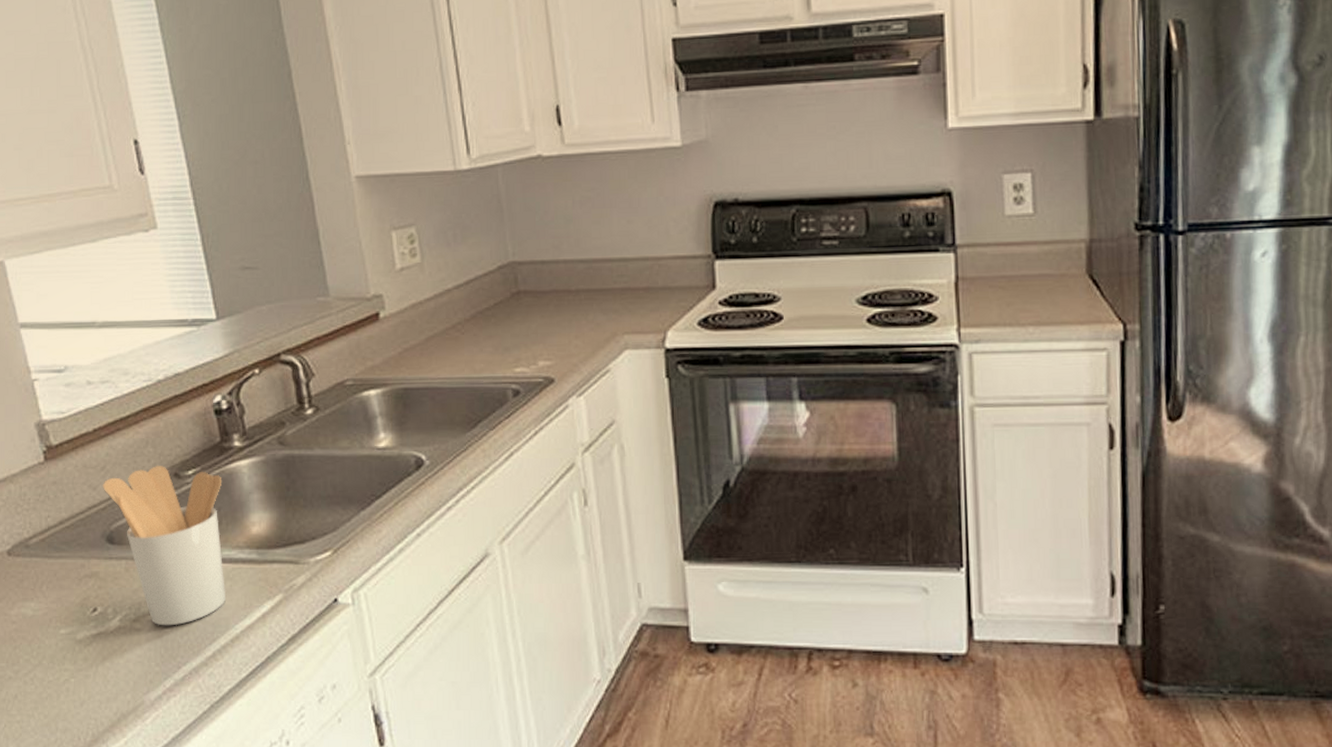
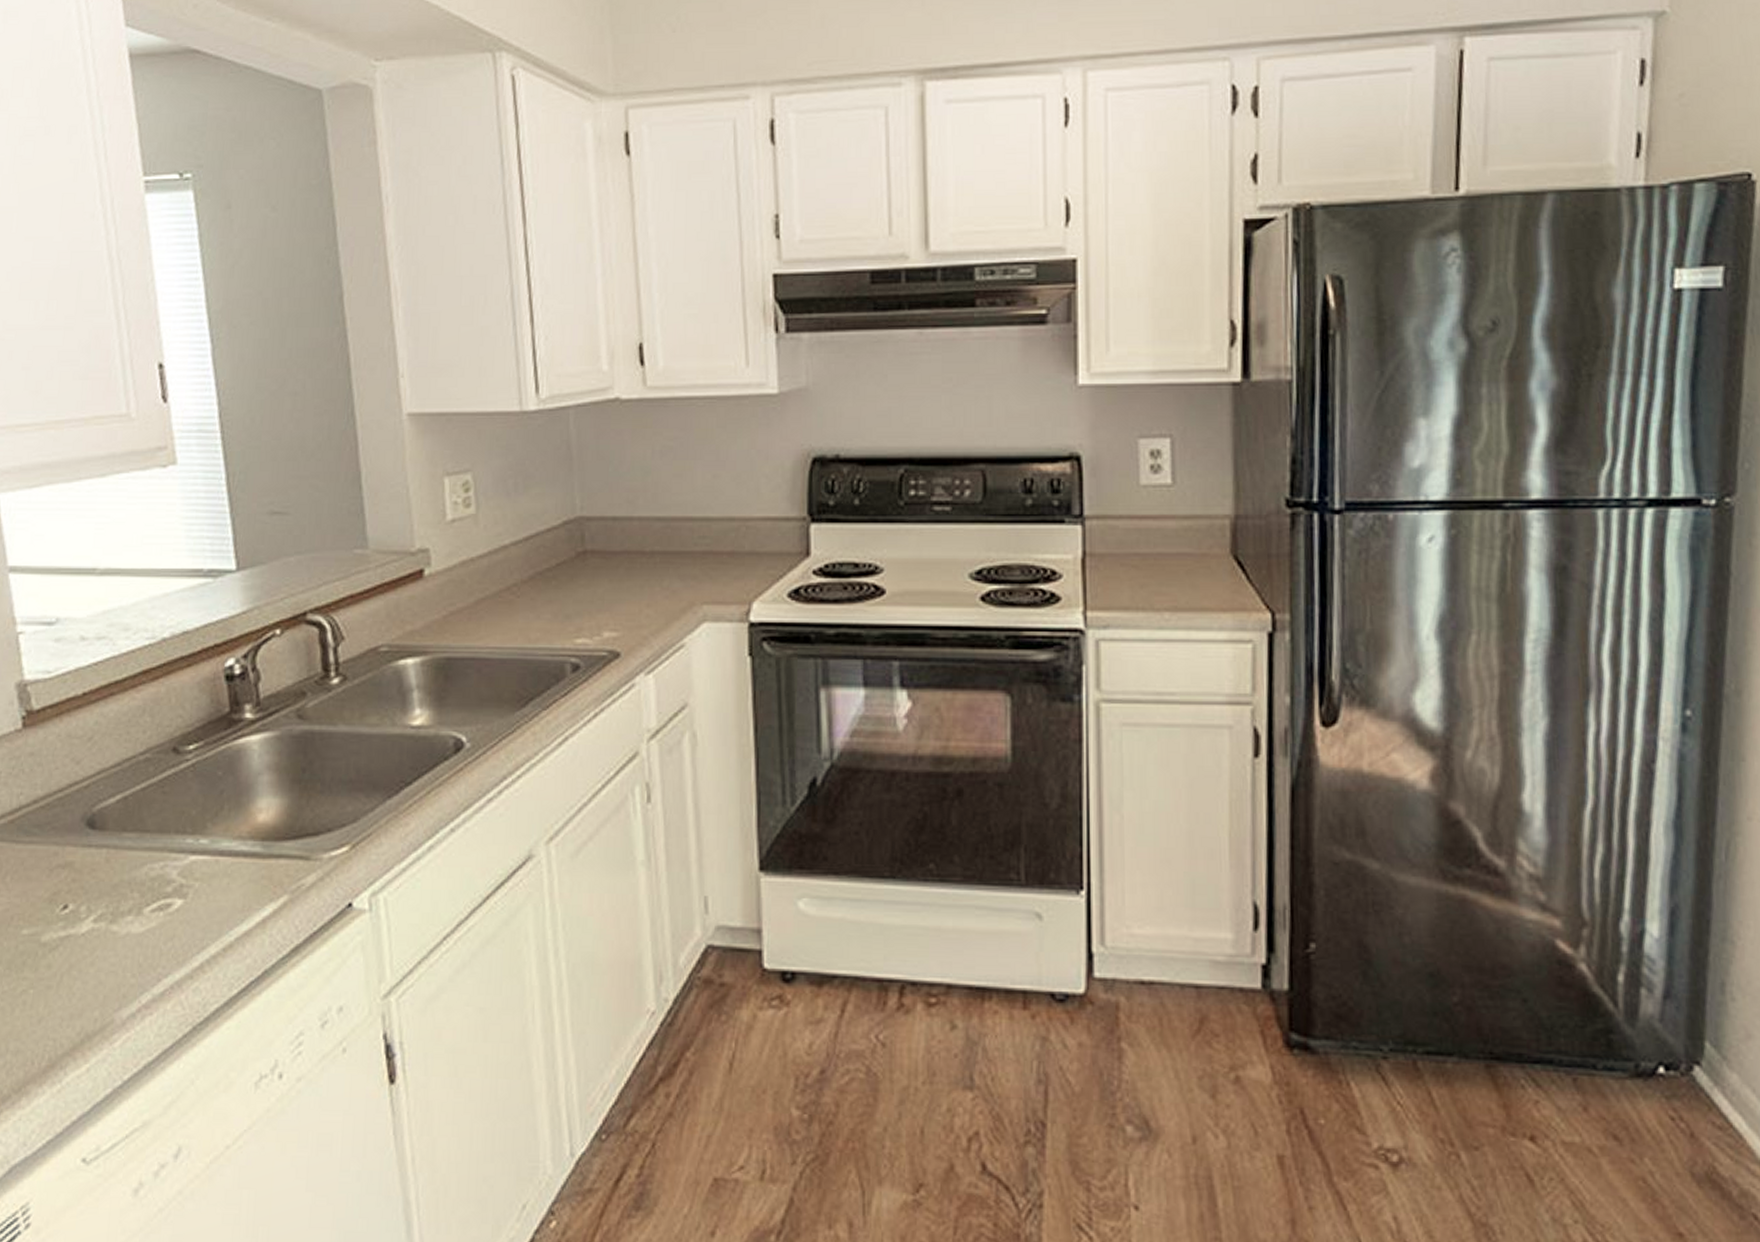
utensil holder: present [103,466,227,626] -> none [88,738,227,930]

